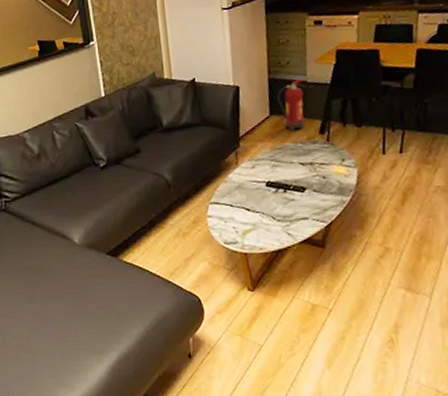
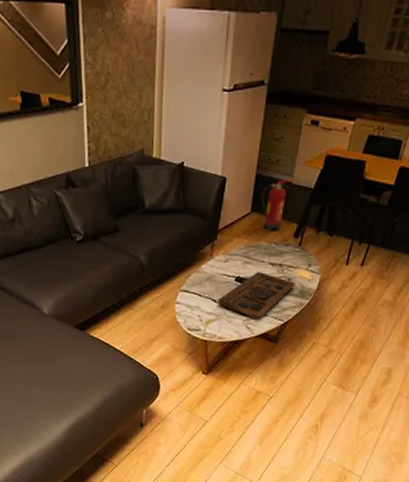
decorative tray: none [252,173,332,225] -> present [218,272,295,320]

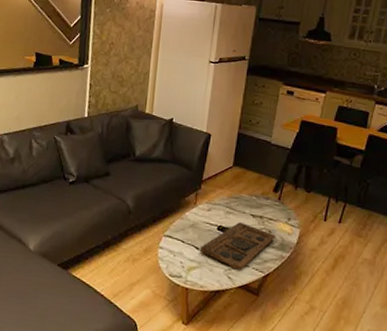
fire extinguisher: present [261,179,293,231] -> none [242,139,272,185]

